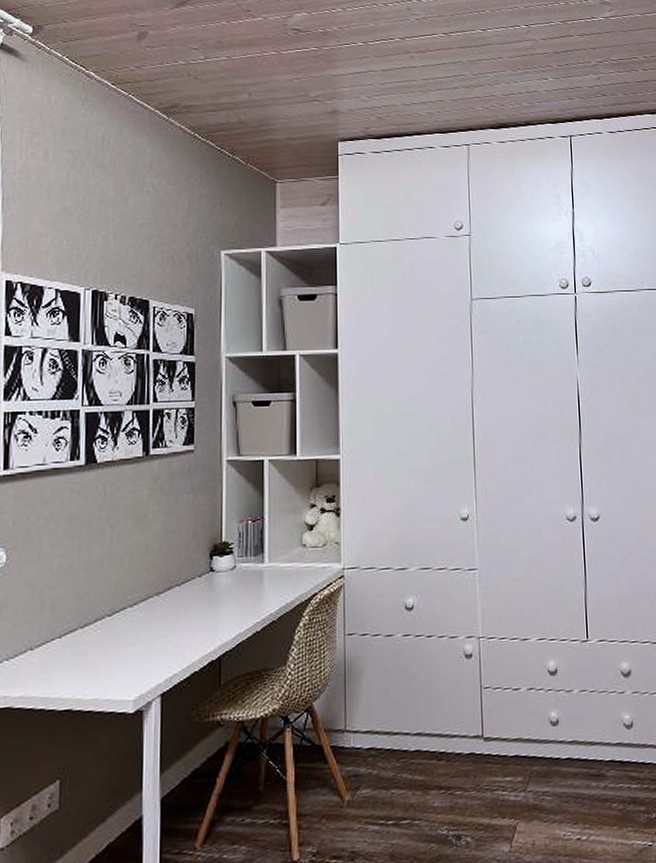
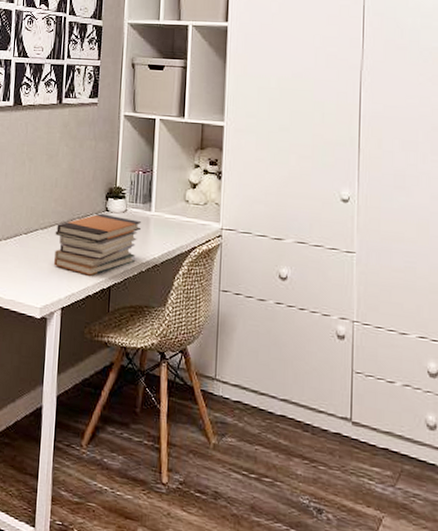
book stack: none [148,574,254,650] -> present [54,213,142,276]

